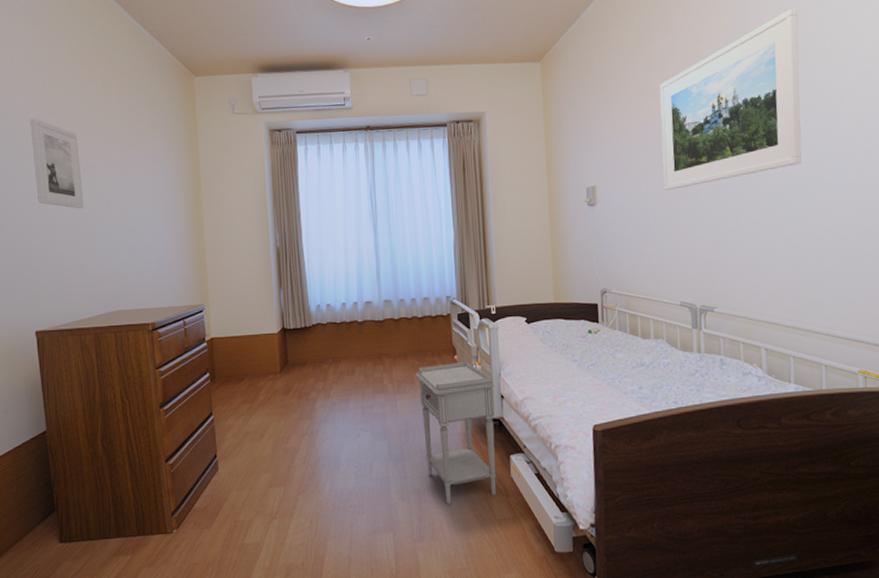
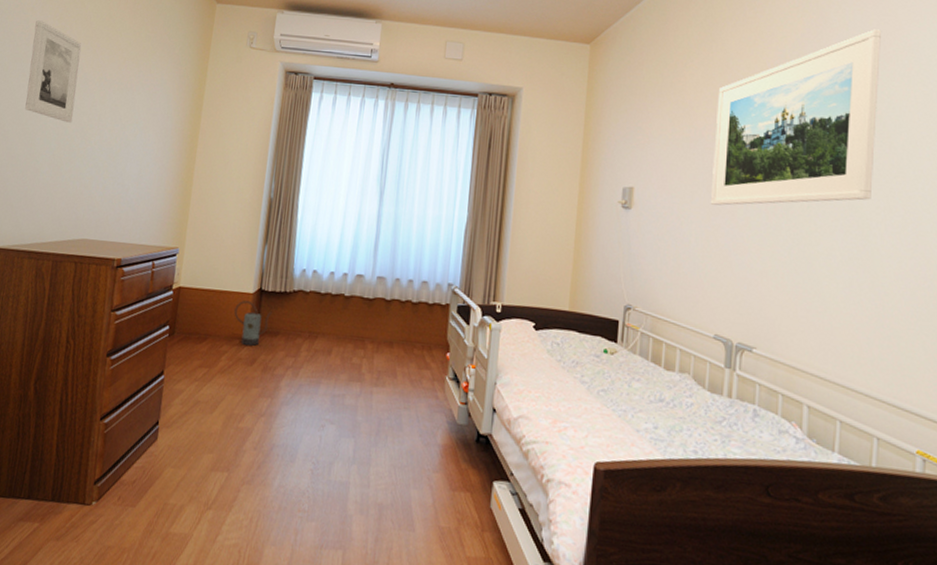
watering can: none [264,340,298,379] -> present [234,301,273,347]
nightstand: present [415,362,496,504] -> none [394,359,487,528]

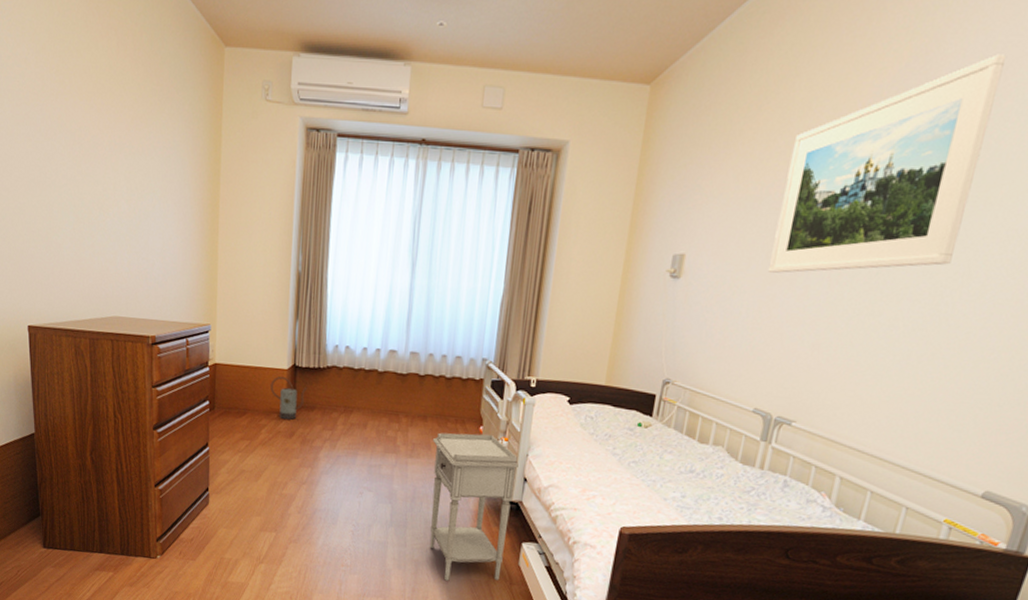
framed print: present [25,20,82,123] -> none [32,74,88,193]
nightstand: none [394,359,487,528] -> present [429,432,519,581]

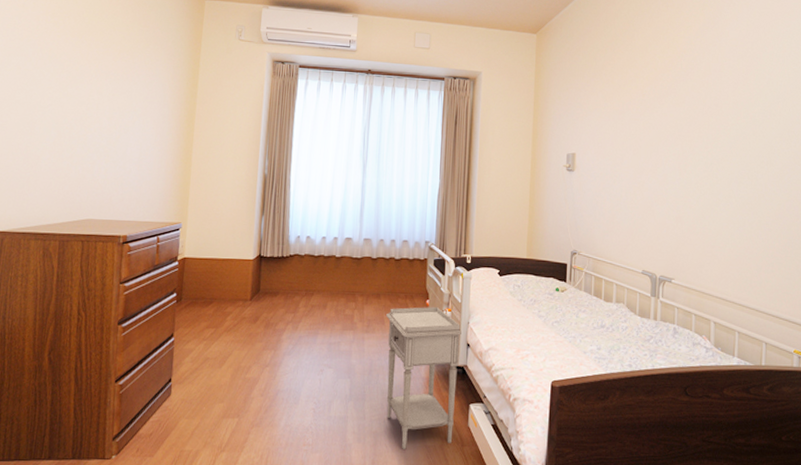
watering can: present [270,376,308,420] -> none [236,267,272,307]
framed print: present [768,54,1006,273] -> none [636,19,762,165]

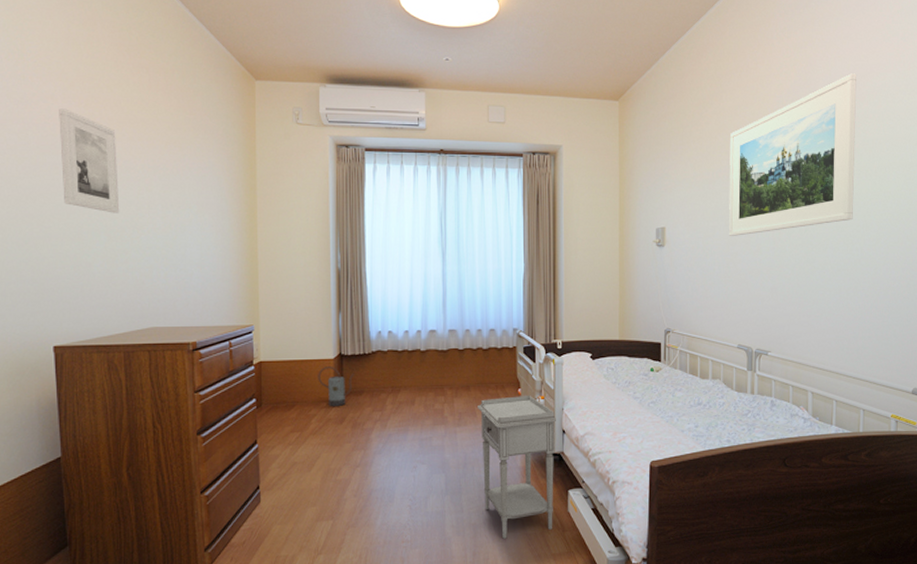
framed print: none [22,16,76,112] -> present [59,108,120,213]
watering can: none [236,267,272,307] -> present [318,367,355,407]
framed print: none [636,19,762,165] -> present [728,73,857,236]

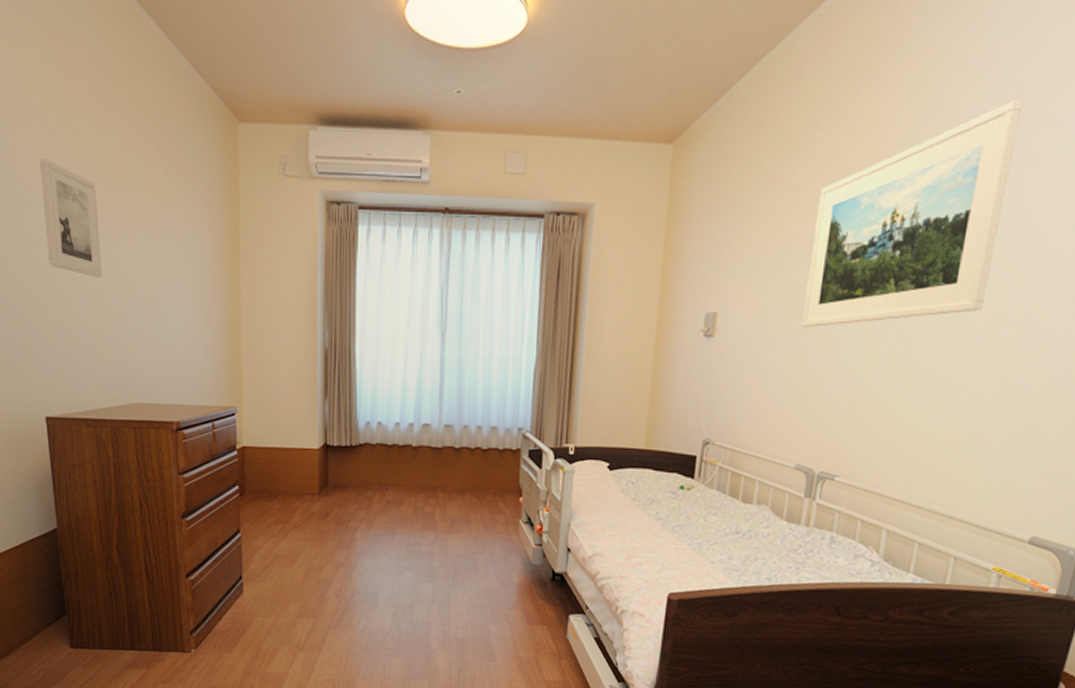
watering can: present [318,367,355,407] -> none [302,457,341,502]
nightstand: present [478,396,556,539] -> none [472,505,561,659]

